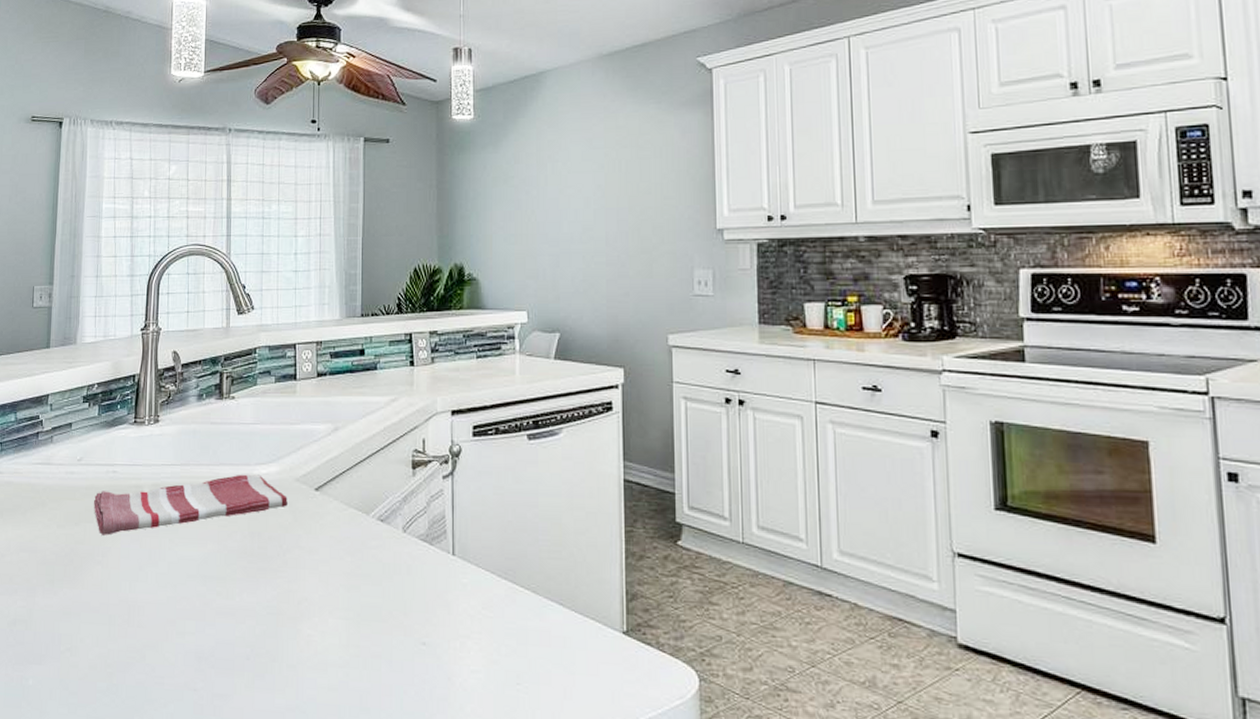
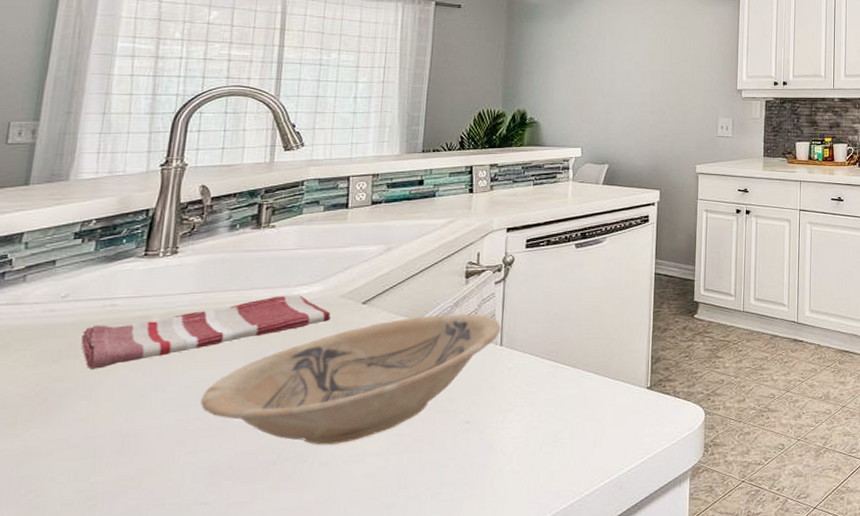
bowl: none [184,510,452,647] -> present [200,313,501,445]

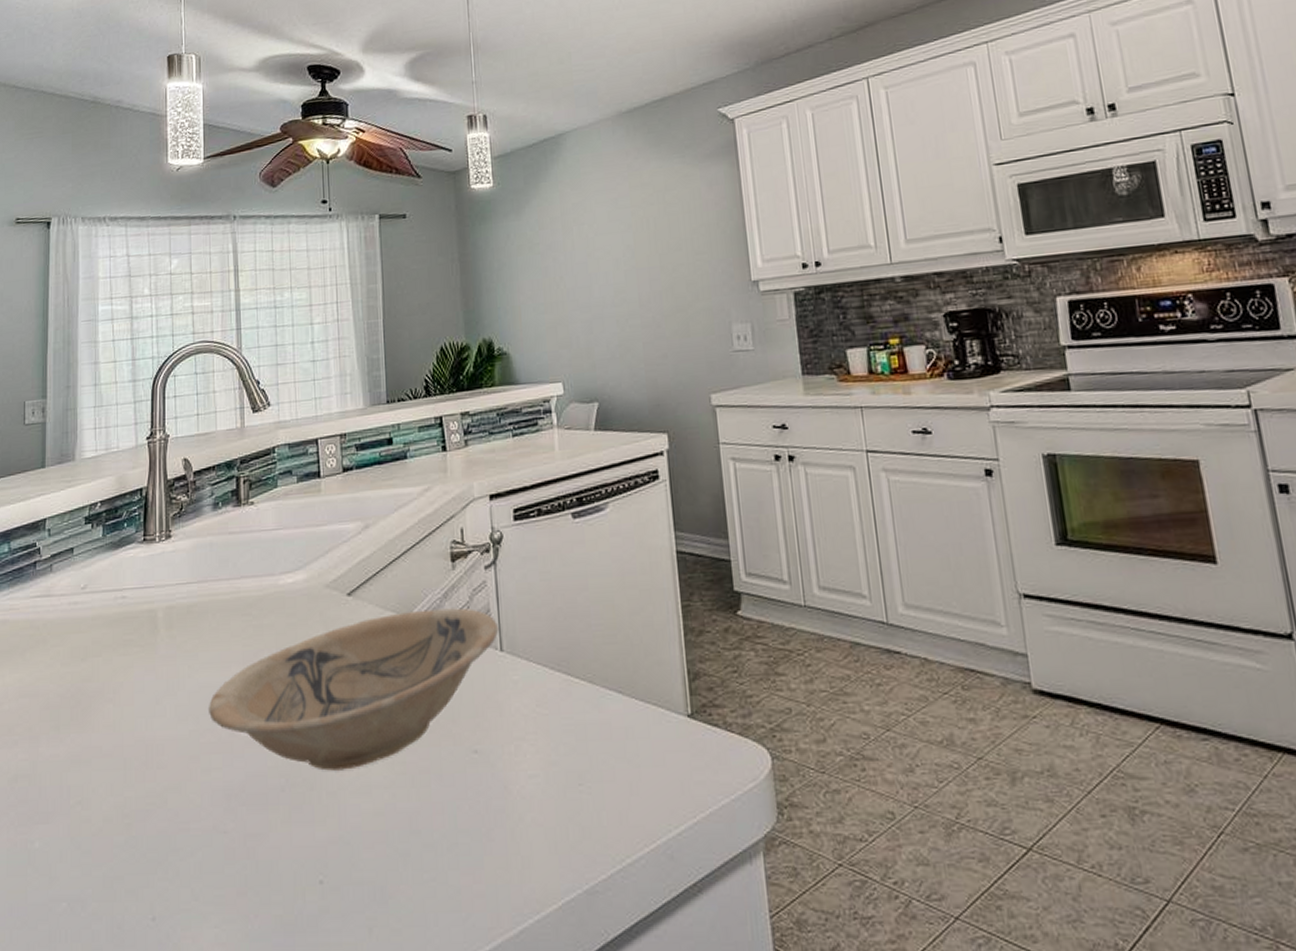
dish towel: present [81,295,332,370] -> none [102,584,319,669]

